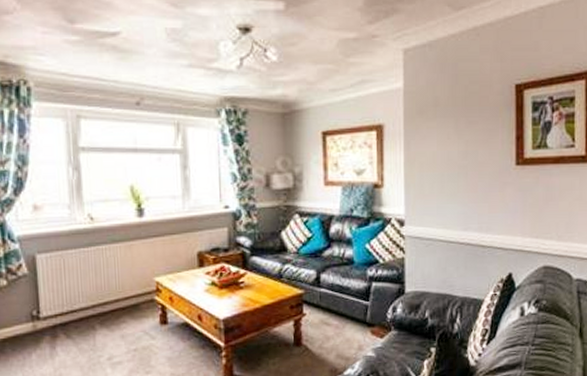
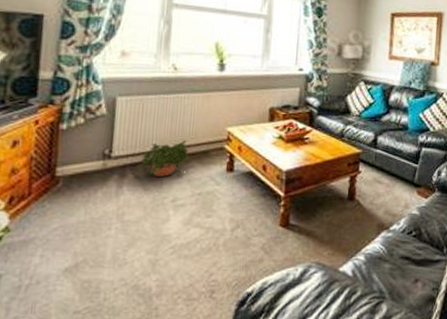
potted plant: none [67,294,120,335] -> present [137,140,189,177]

